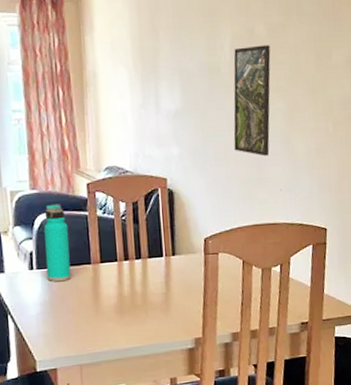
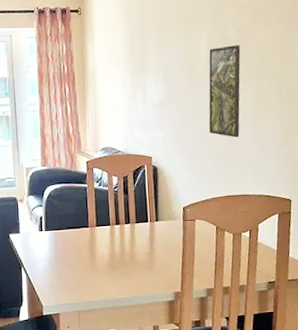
water bottle: present [44,204,71,282] -> none [52,178,72,242]

